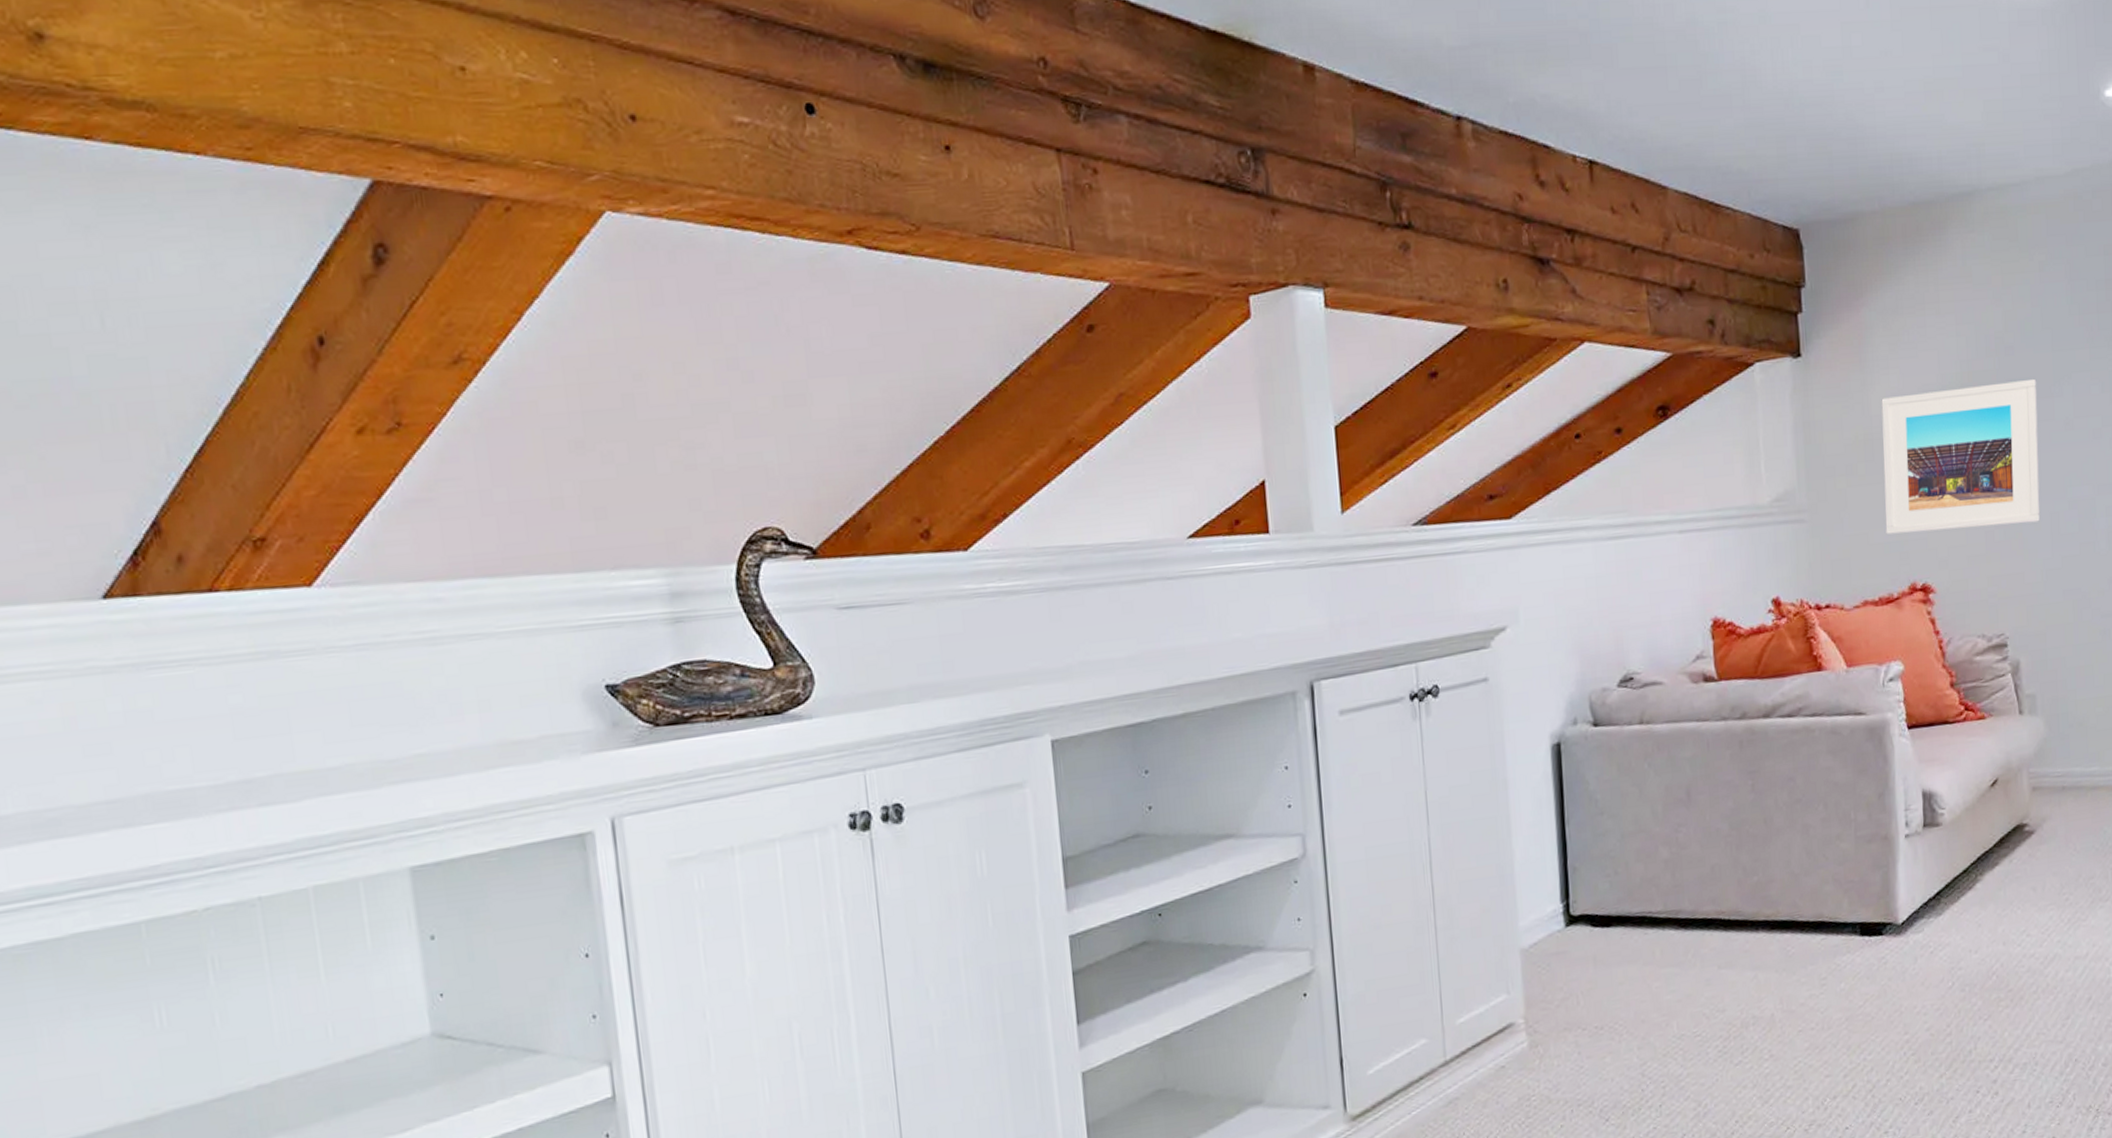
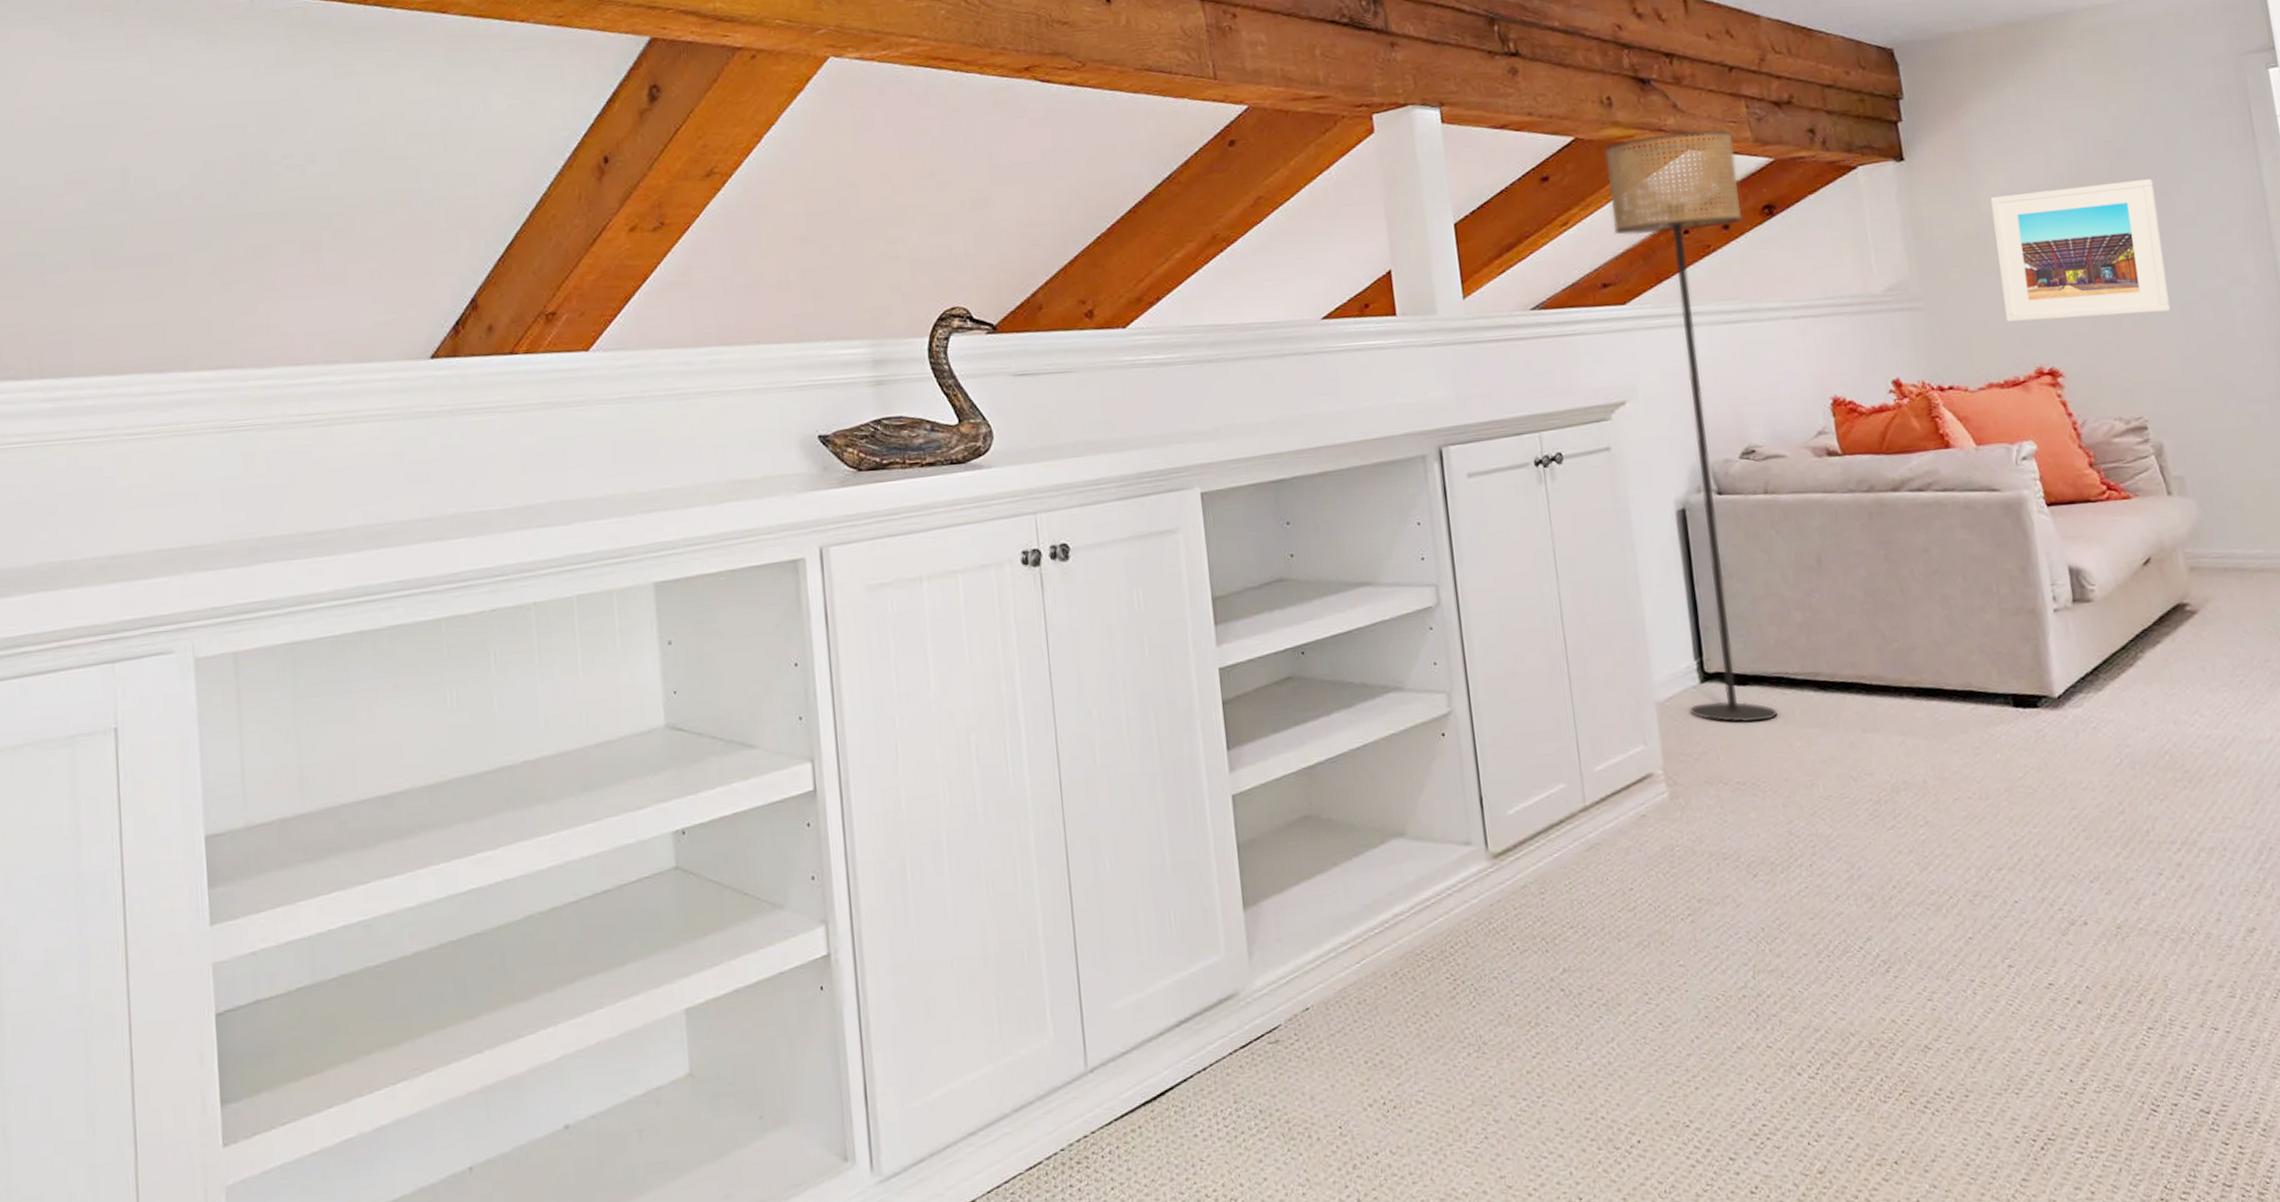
floor lamp: none [1498,319,1640,967] -> present [1605,129,1779,723]

